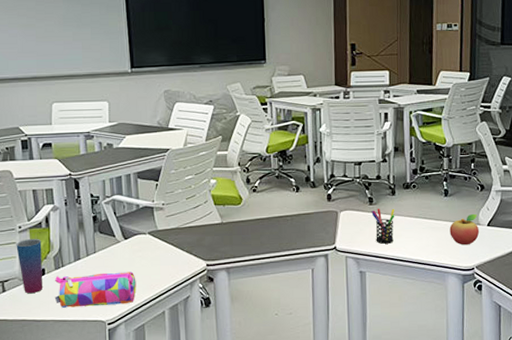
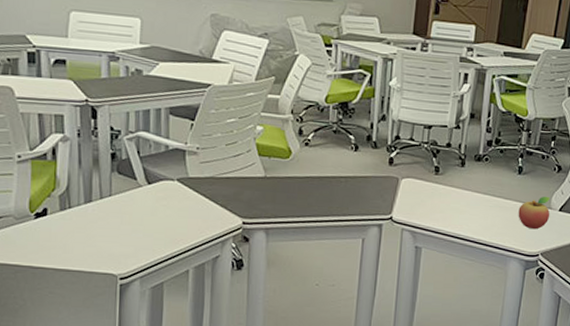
cup: present [16,238,42,294] -> none [13,171,46,236]
pencil case: present [54,271,137,308] -> none [57,218,158,258]
pen holder: present [371,208,395,244] -> none [436,180,462,219]

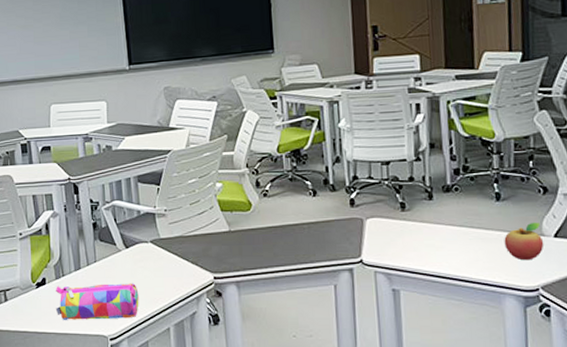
pencil case: none [57,218,158,258] -> present [55,283,139,320]

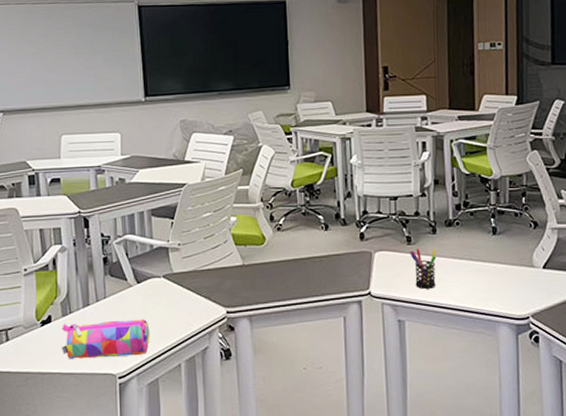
pen holder: none [404,215,434,257] -> present [410,248,437,289]
fruit: present [504,222,544,261] -> none [499,254,534,291]

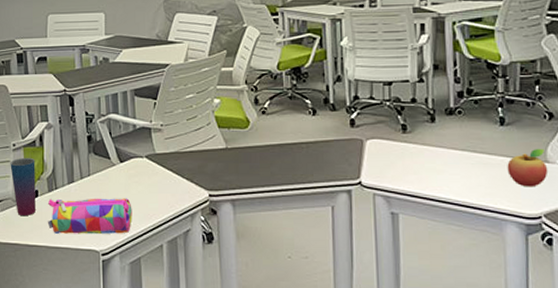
cup: none [21,282,48,343] -> present [10,157,35,216]
pen holder: present [410,248,437,289] -> none [405,138,435,181]
fruit: none [499,254,534,291] -> present [507,148,549,187]

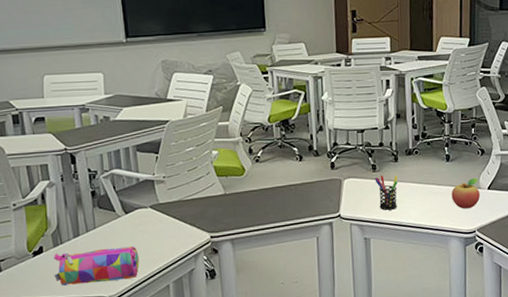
cup: present [10,157,35,216] -> none [11,215,41,273]
pen holder: none [405,138,435,181] -> present [375,175,398,210]

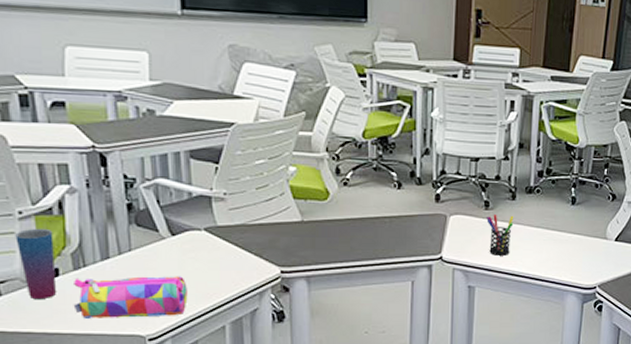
cup: none [11,215,41,273] -> present [15,228,56,300]
fruit: present [451,177,481,209] -> none [573,226,606,261]

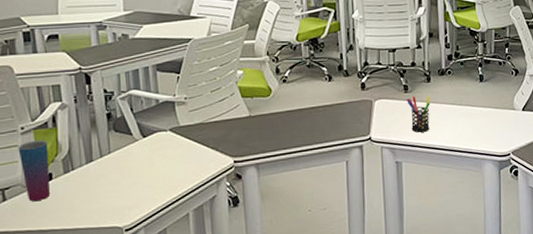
pencil case: present [73,276,188,319] -> none [63,172,157,215]

